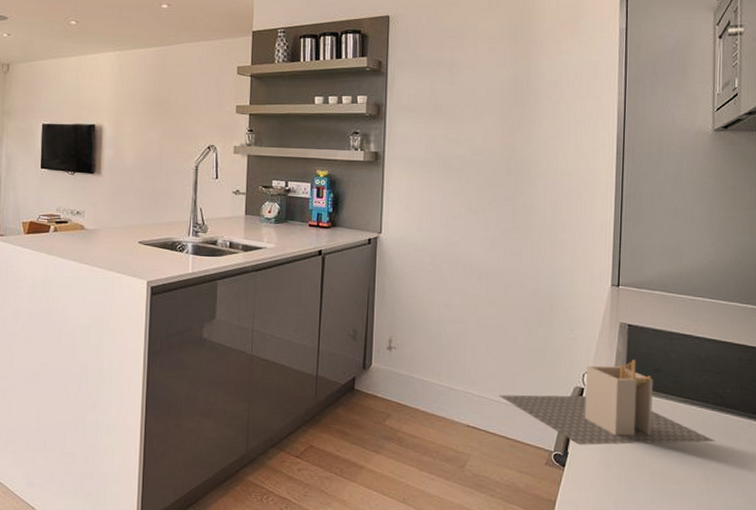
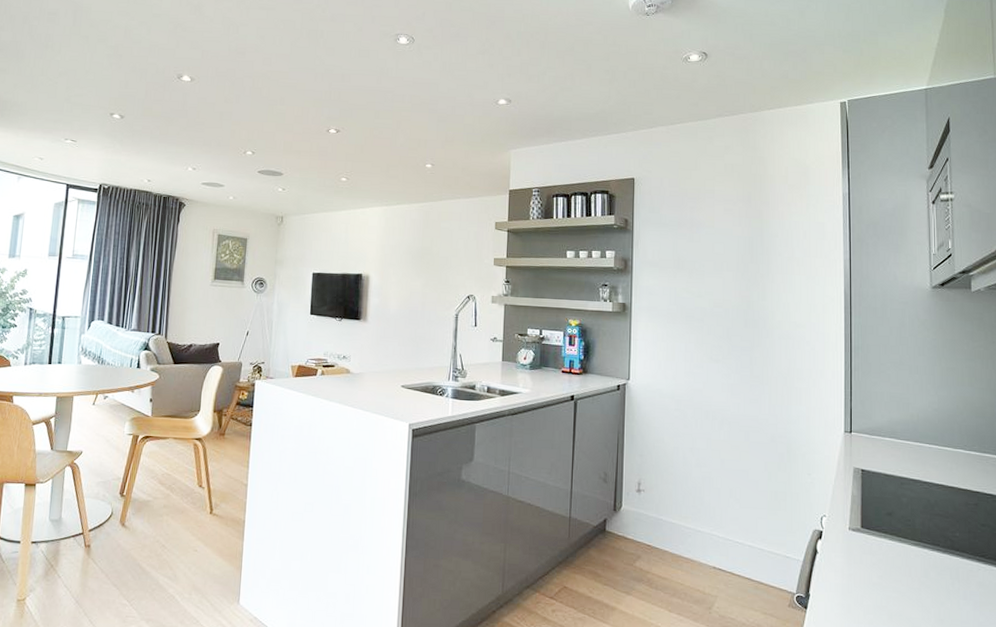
utensil holder: present [498,360,715,445] -> none [742,503,948,588]

